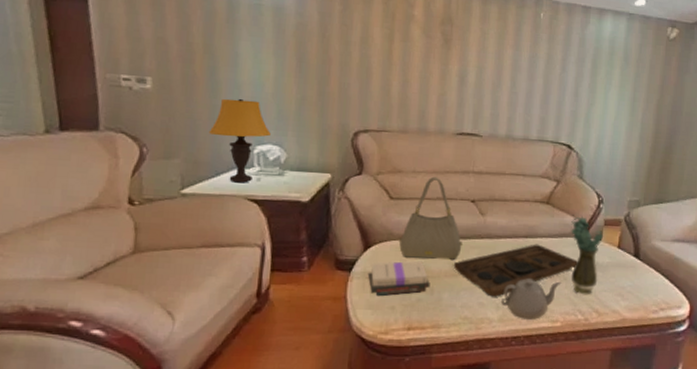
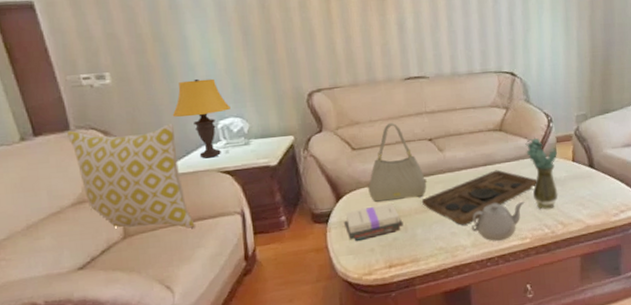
pillow: none [95,130,211,254] -> present [67,124,195,228]

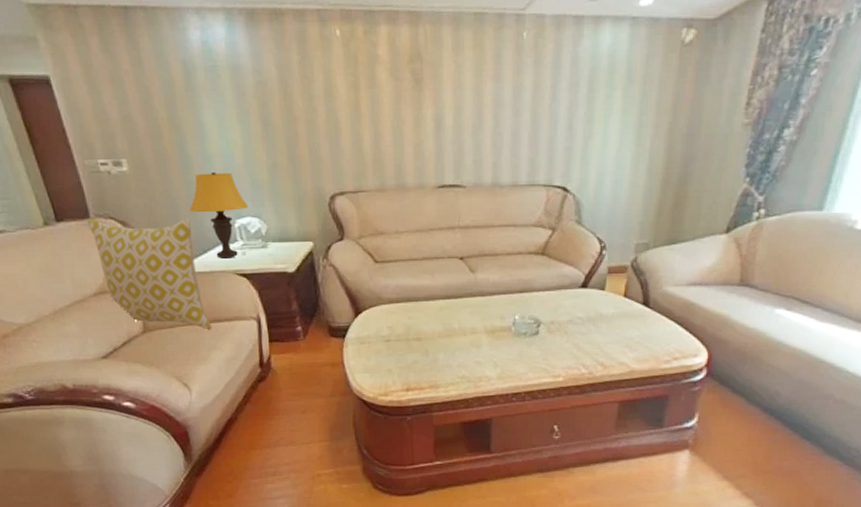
books: present [343,202,403,242] -> none [361,323,425,361]
handbag: present [367,122,427,202] -> none [388,235,454,321]
decorative tray: present [421,169,537,226] -> none [446,298,579,355]
teapot: present [471,202,525,241] -> none [498,335,562,376]
vase: present [525,136,559,210] -> none [570,264,608,349]

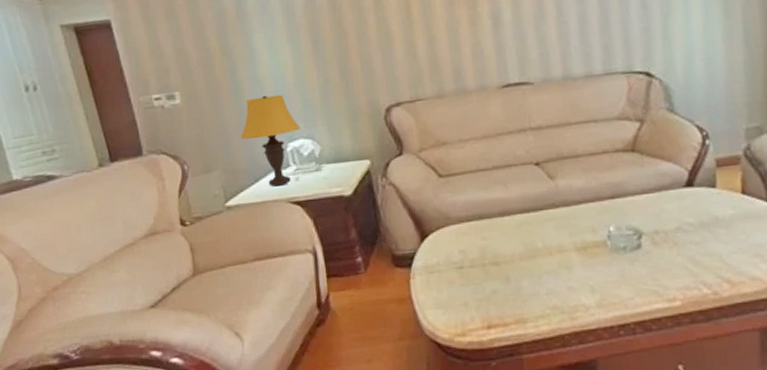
pillow: present [87,218,212,329] -> none [140,147,264,267]

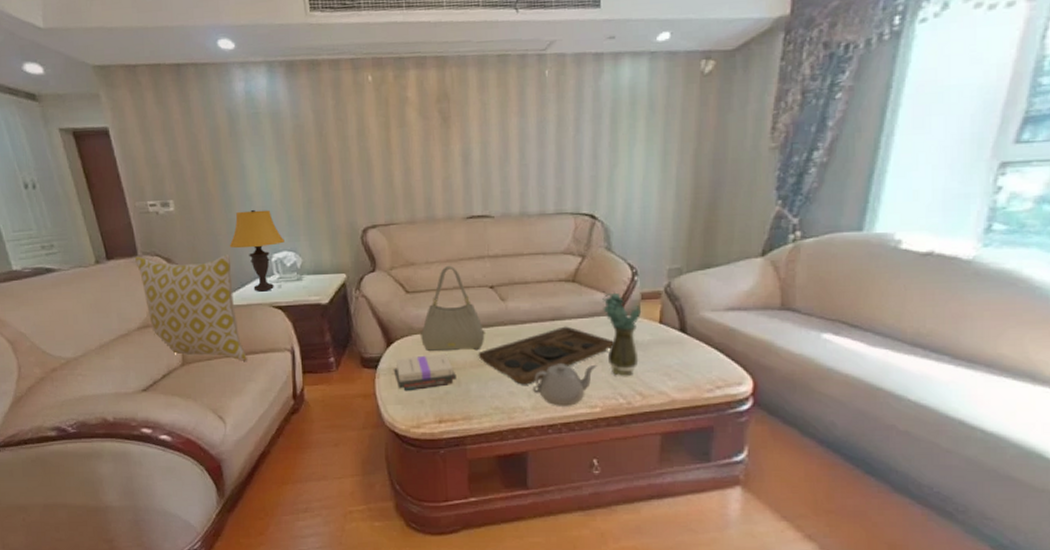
pillow: none [140,147,264,267] -> present [135,254,247,361]
books: none [429,244,505,293] -> present [393,353,457,392]
handbag: none [458,142,534,243] -> present [419,265,485,351]
decorative tray: none [527,204,689,278] -> present [478,326,614,385]
teapot: none [595,249,672,302] -> present [532,363,597,406]
vase: none [668,159,722,262] -> present [602,291,642,377]

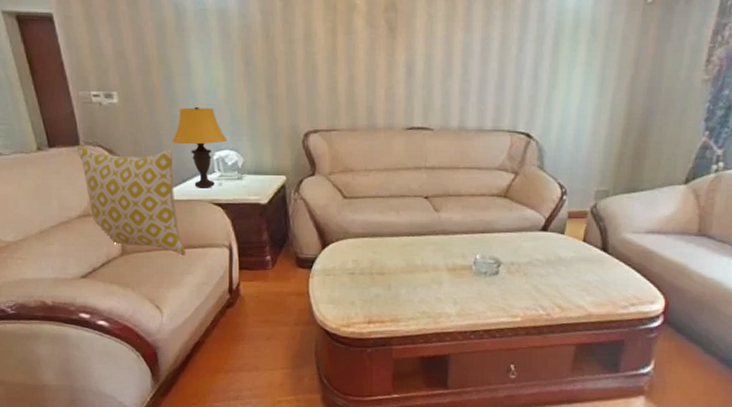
books: present [393,353,457,392] -> none [327,258,387,292]
handbag: present [419,265,485,351] -> none [354,174,417,256]
decorative tray: present [478,326,614,385] -> none [409,239,539,292]
teapot: present [532,363,597,406] -> none [458,274,521,314]
vase: present [602,291,642,377] -> none [531,208,568,291]

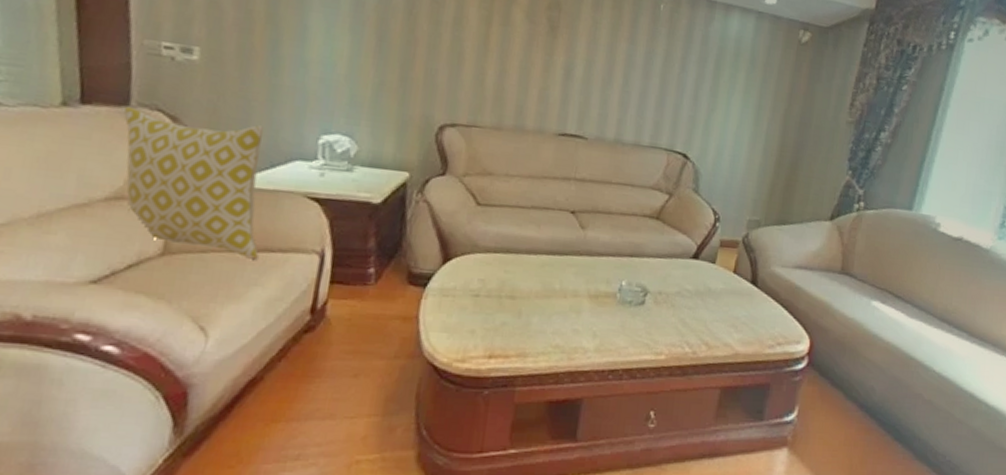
table lamp: present [172,107,227,188] -> none [265,78,340,178]

